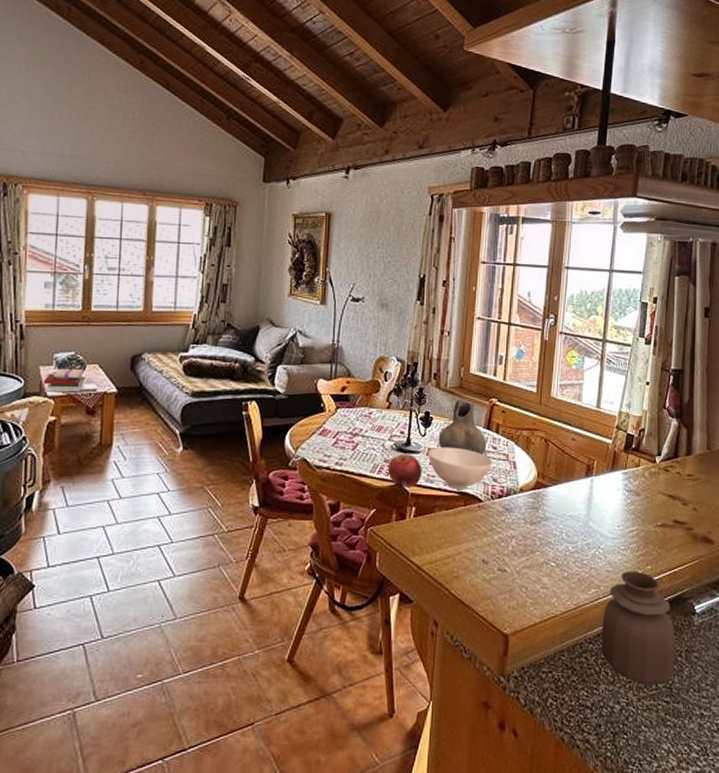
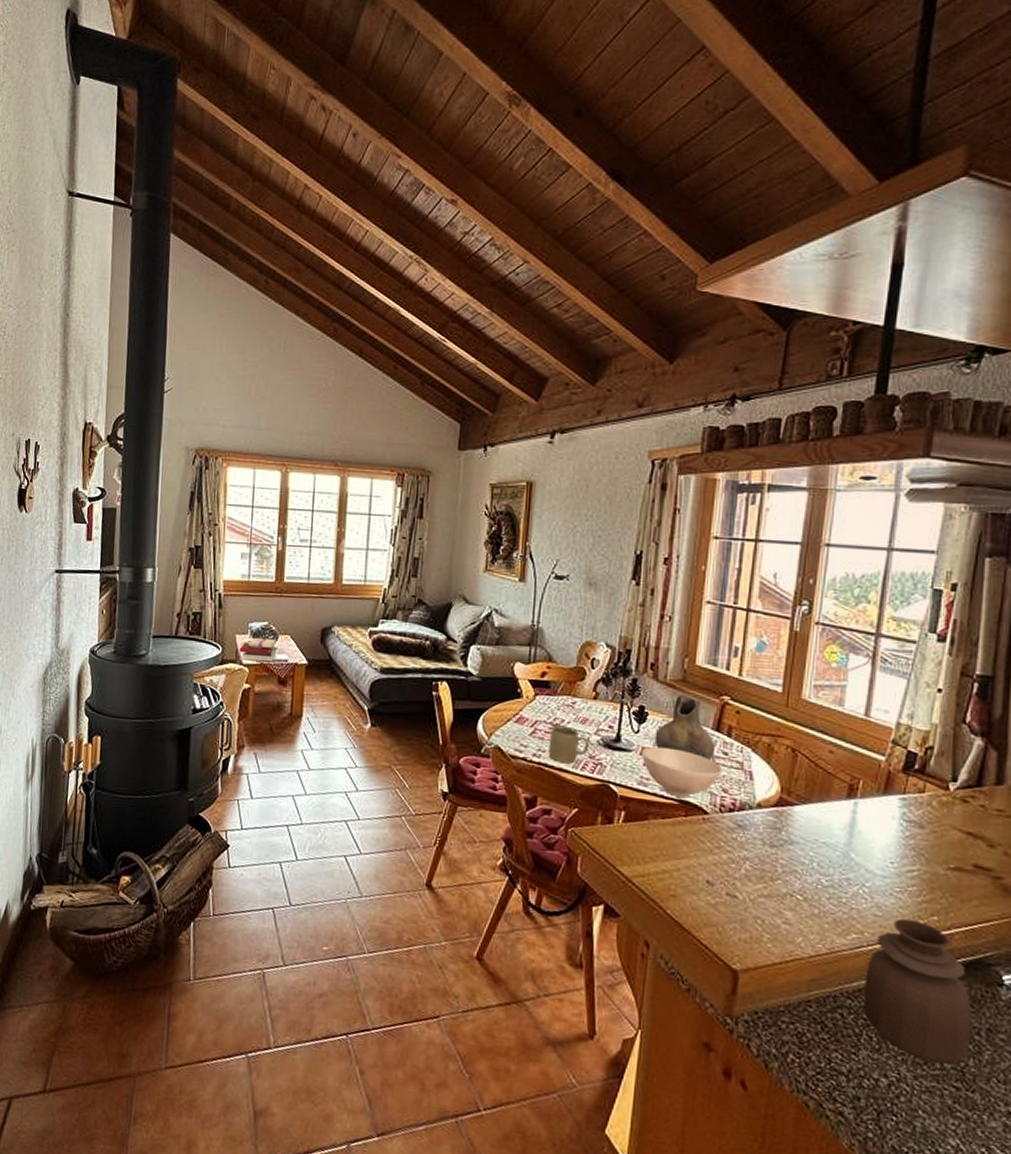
mug: none [349,436,384,469] -> present [548,726,589,764]
fruit: present [387,454,422,487] -> none [593,751,634,789]

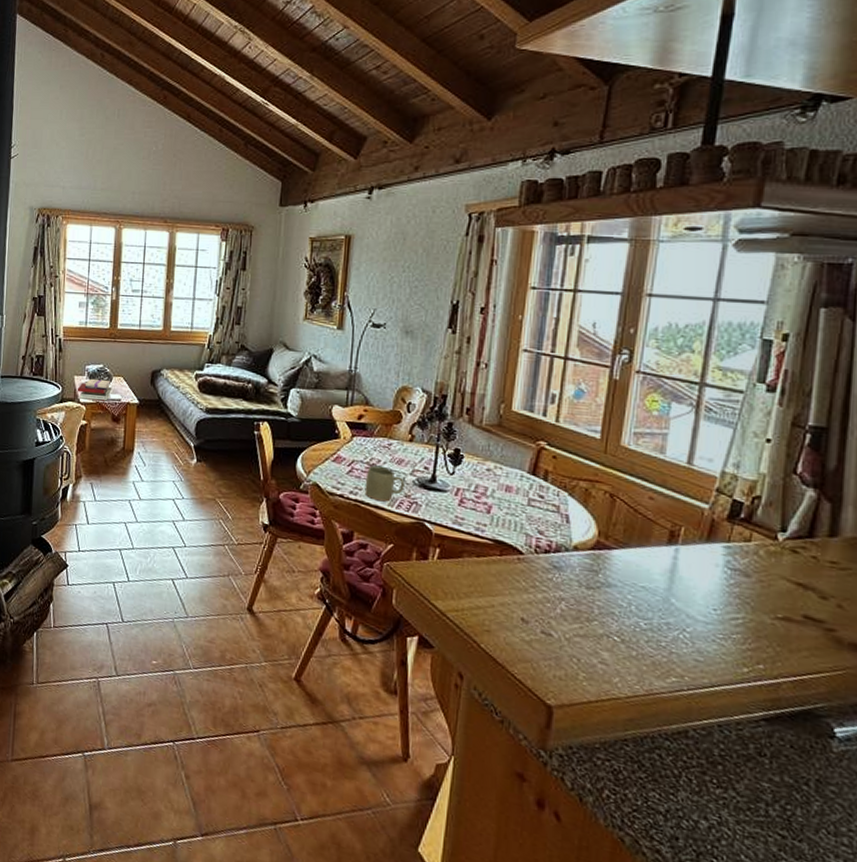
bowl: present [641,746,723,799] -> none [456,488,539,539]
ceramic jug: present [654,694,715,761] -> none [469,438,531,503]
jar: present [863,918,972,1066] -> none [682,664,800,814]

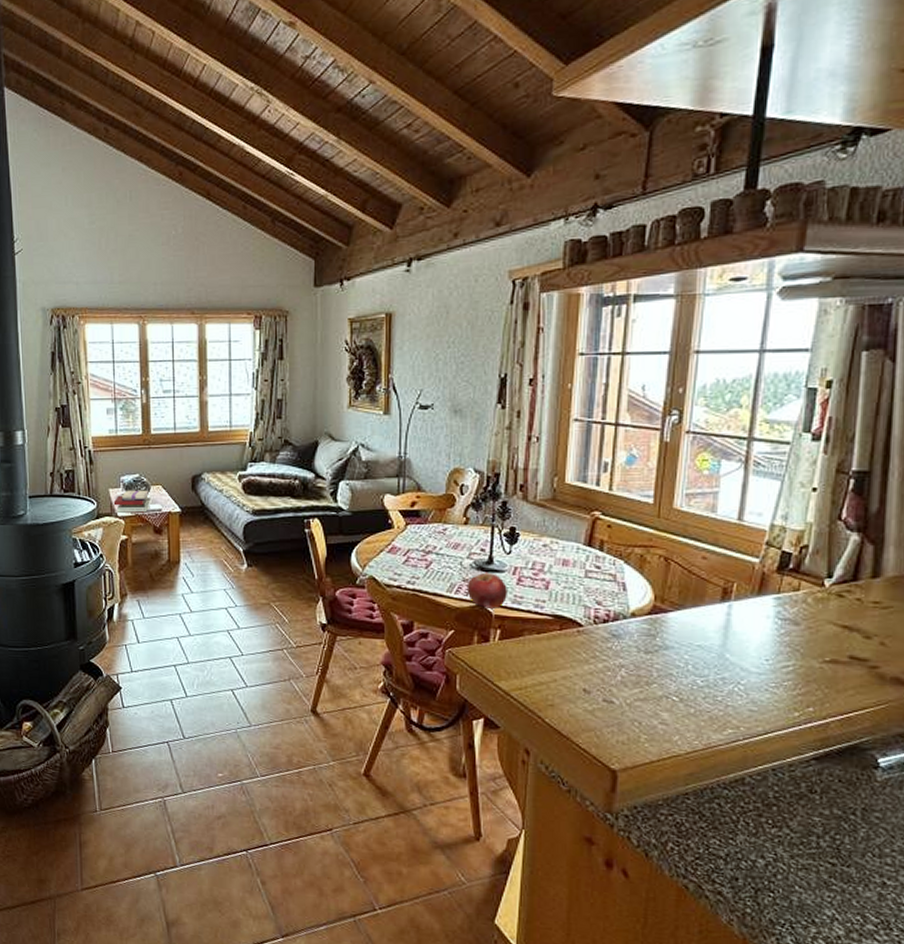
mug: present [364,466,405,502] -> none [422,553,462,588]
fruit: none [408,491,449,527] -> present [466,573,507,609]

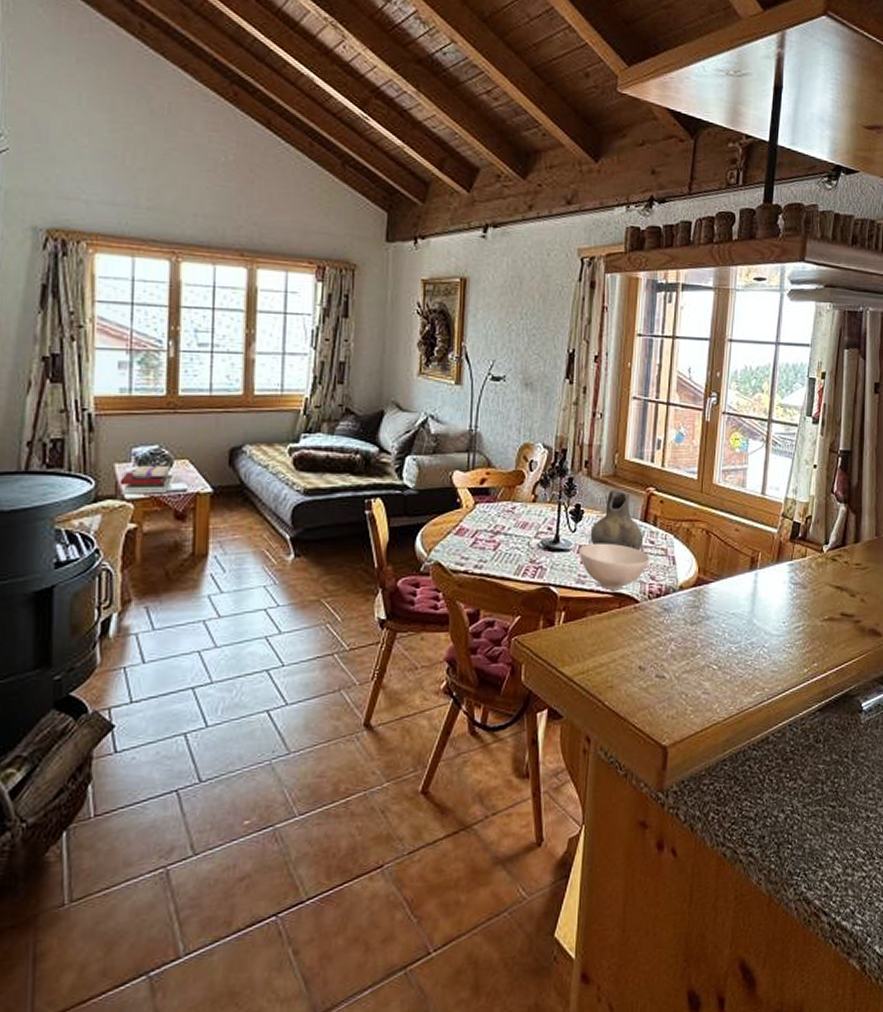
fruit: present [466,573,507,609] -> none [533,553,572,590]
bowl: none [514,565,596,613] -> present [578,543,651,591]
ceramic jug: none [527,512,587,575] -> present [590,488,643,551]

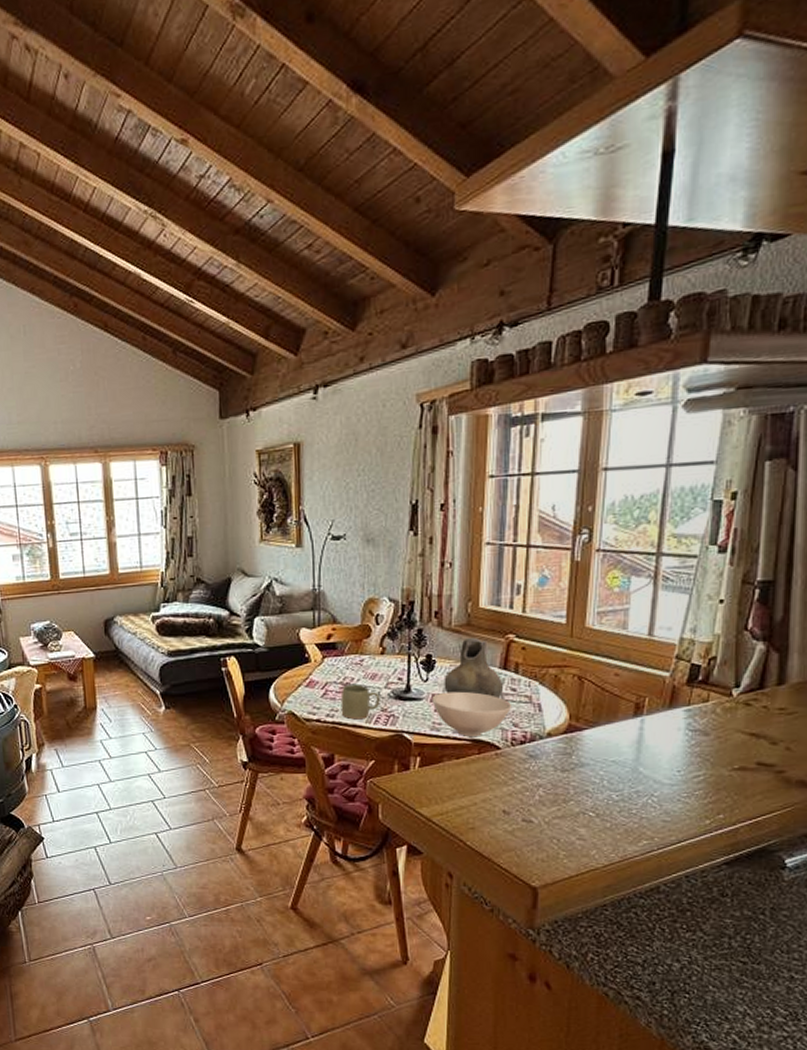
books: present [119,465,172,496] -> none [25,636,63,662]
mug: none [490,534,530,572] -> present [340,685,380,720]

